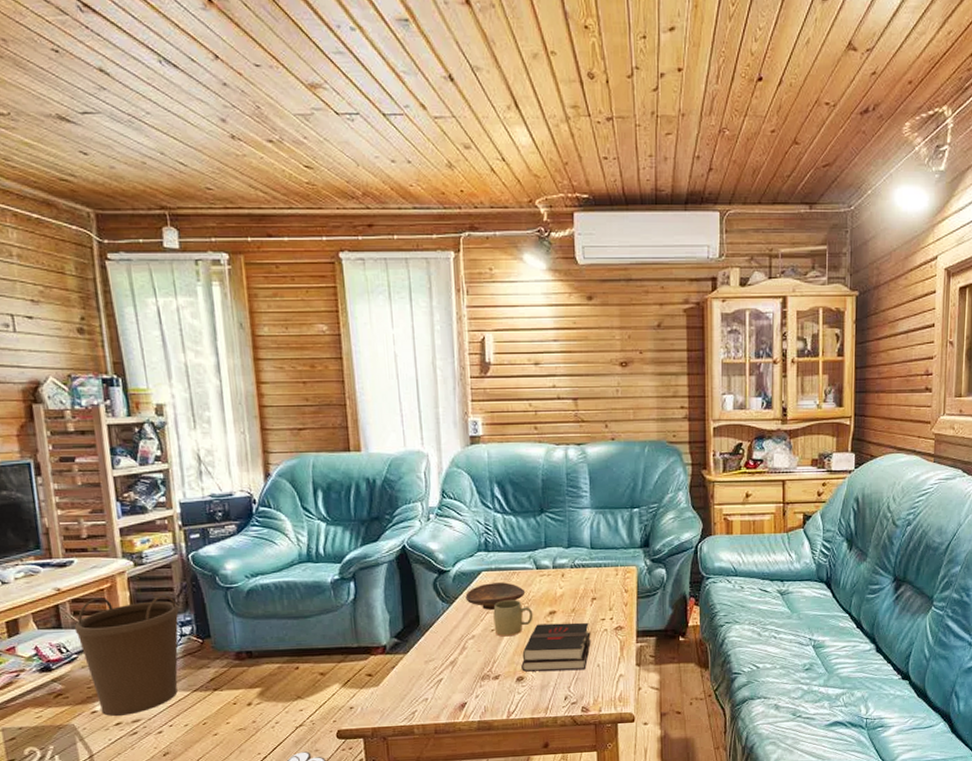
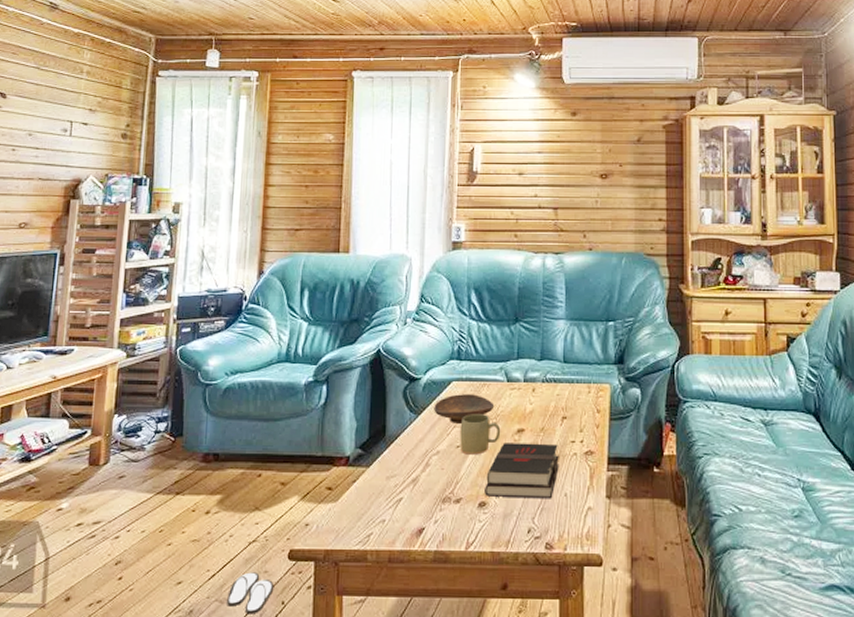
basket: present [74,594,179,716] -> none [60,387,158,515]

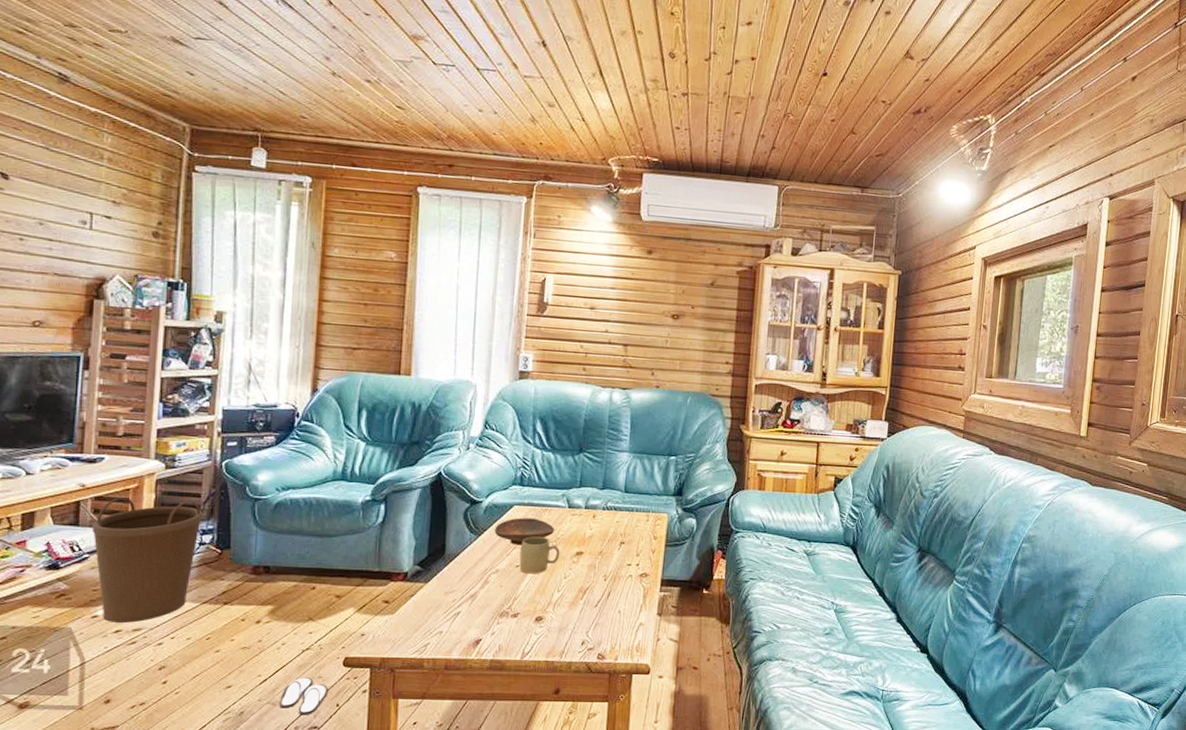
basket: none [60,387,158,515] -> present [91,497,202,623]
hardback book: present [484,443,559,499] -> none [541,564,615,615]

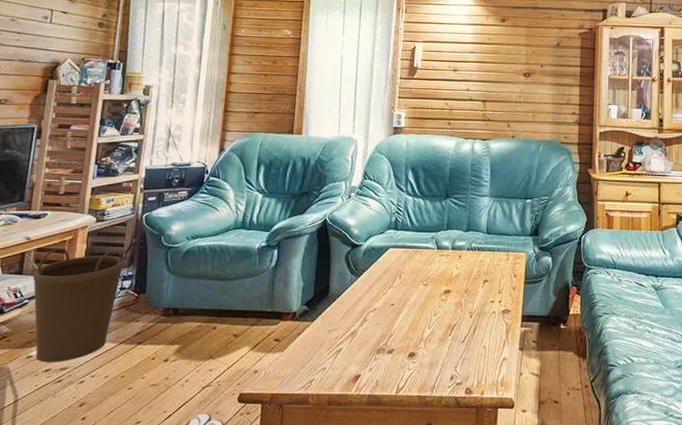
decorative bowl: present [494,518,555,545] -> none [372,259,426,285]
mug: present [519,536,560,574] -> none [394,276,430,312]

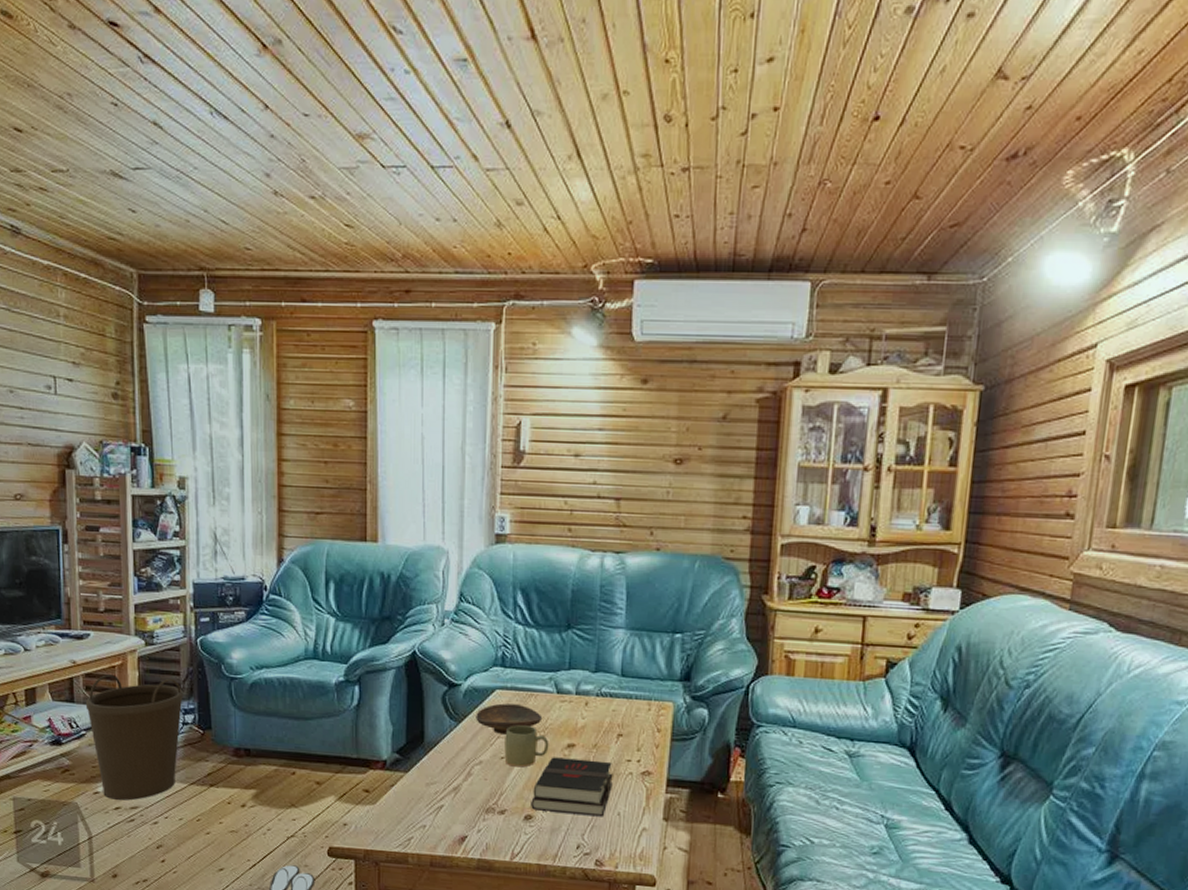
decorative bowl: none [372,259,426,285] -> present [476,703,543,734]
mug: none [394,276,430,312] -> present [504,725,549,768]
hardback book: none [414,302,480,351] -> present [531,757,613,817]

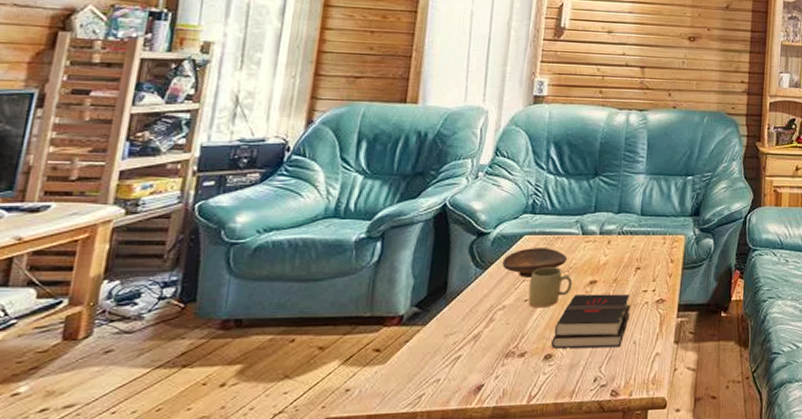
basket: present [85,674,183,801] -> none [24,248,166,400]

